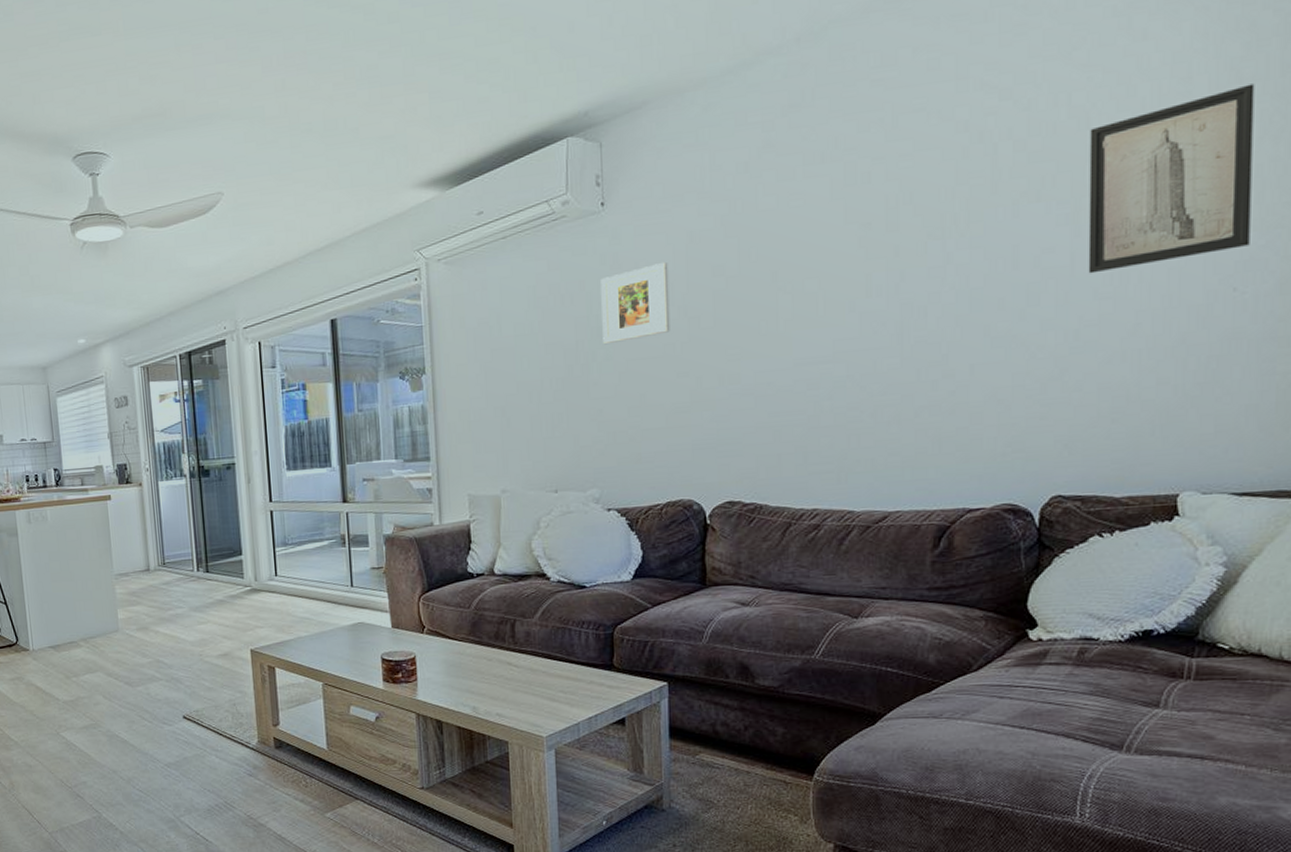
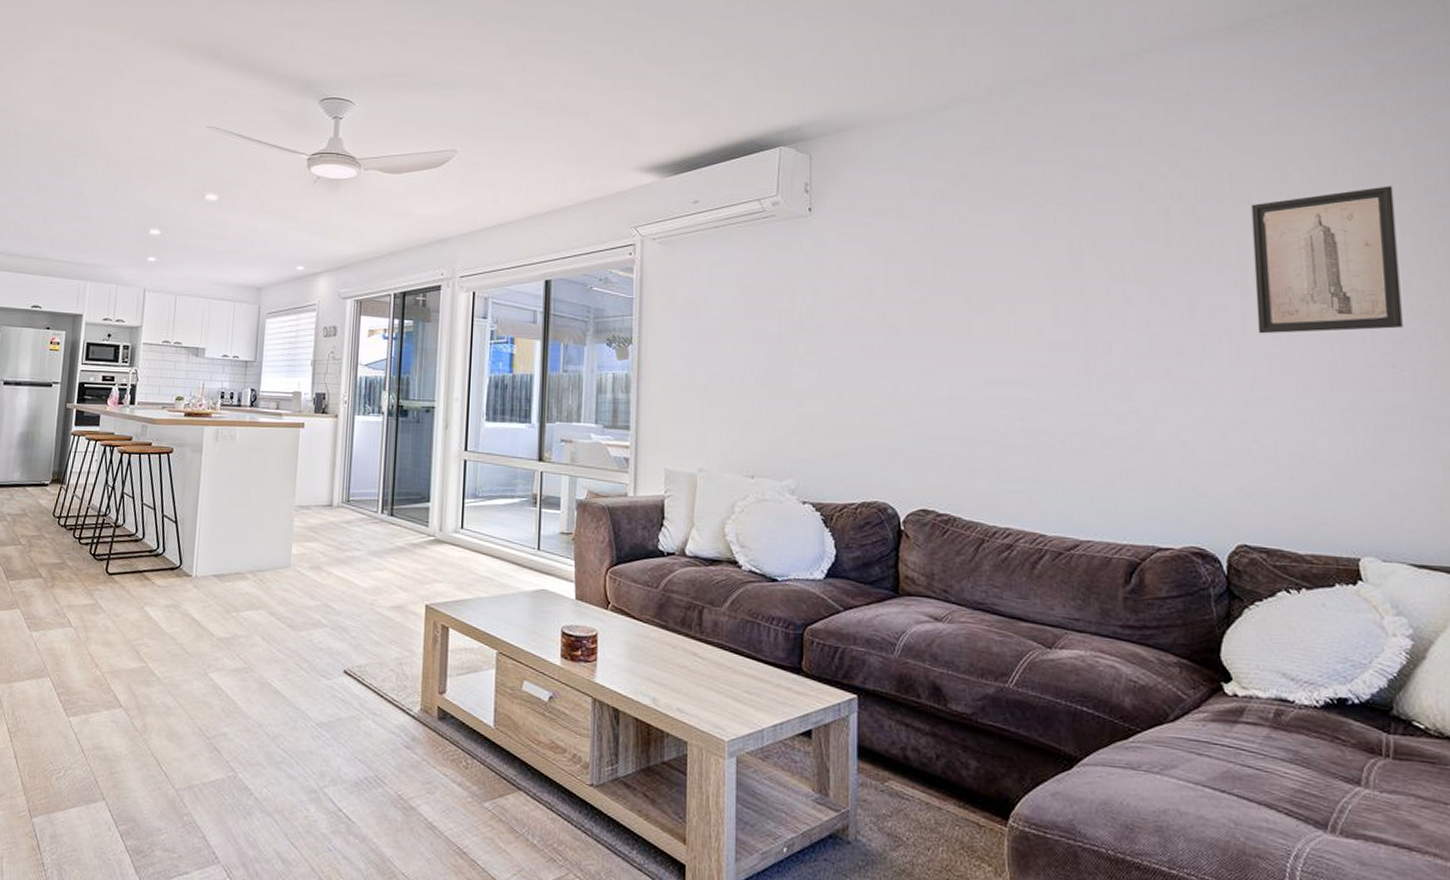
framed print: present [601,261,670,345] -> none [805,269,870,339]

